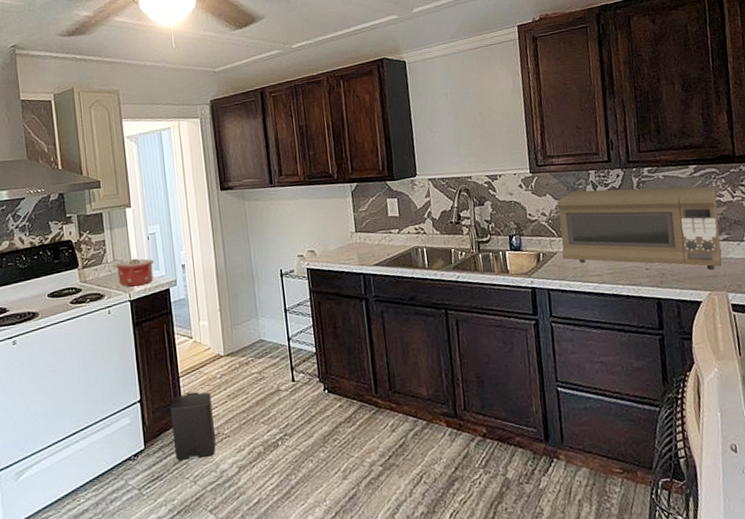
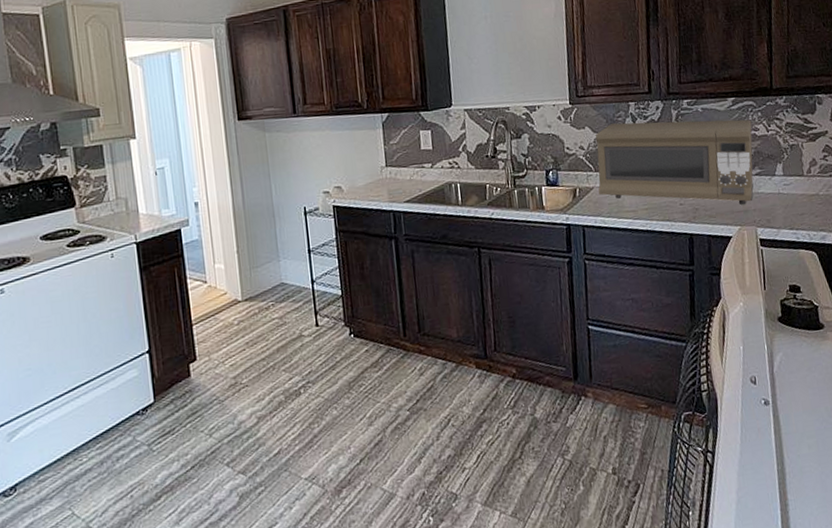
casserole: present [114,258,155,287] -> none [117,195,164,228]
pedal bin: present [170,391,216,460] -> none [182,339,233,413]

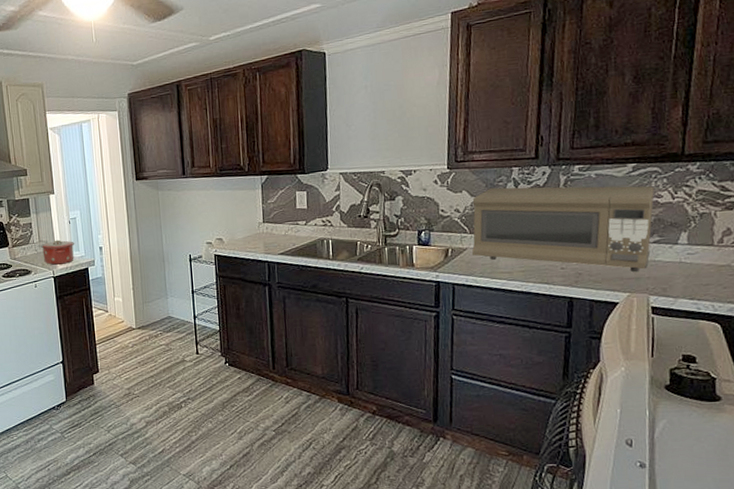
casserole: none [117,195,164,228] -> present [40,240,75,265]

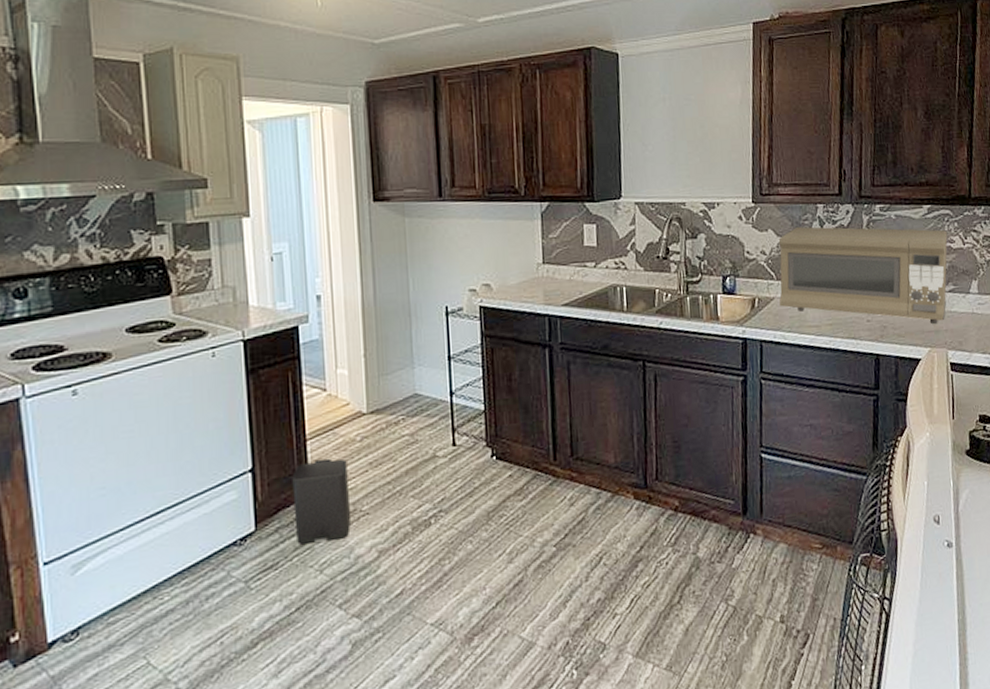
casserole: present [40,240,75,265] -> none [223,284,280,323]
pedal bin: none [88,357,127,413] -> present [292,458,352,545]

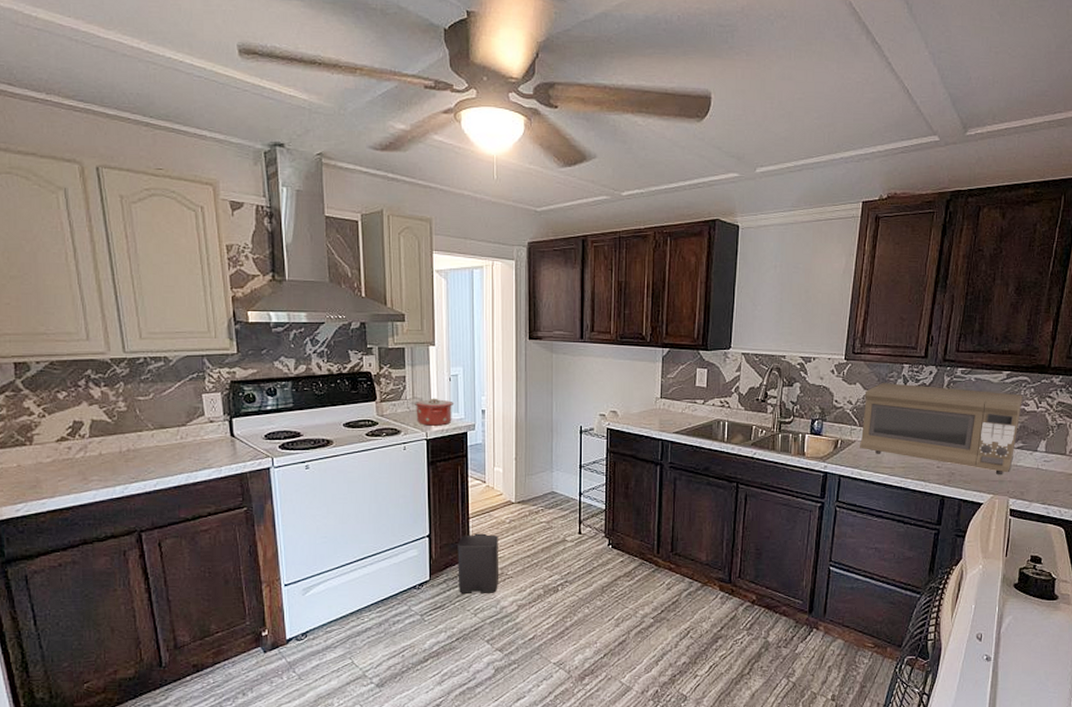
casserole: none [223,284,280,323] -> present [413,398,455,426]

